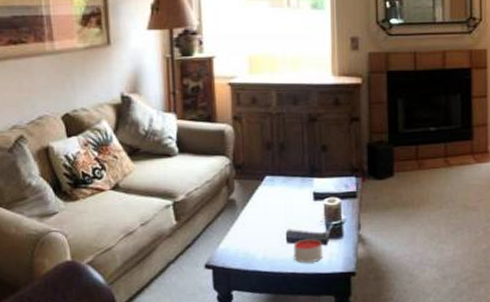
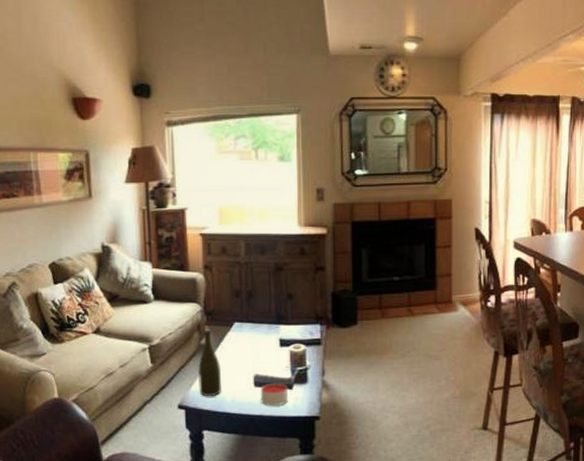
bottle: none [226,185,252,255] -> present [197,331,221,397]

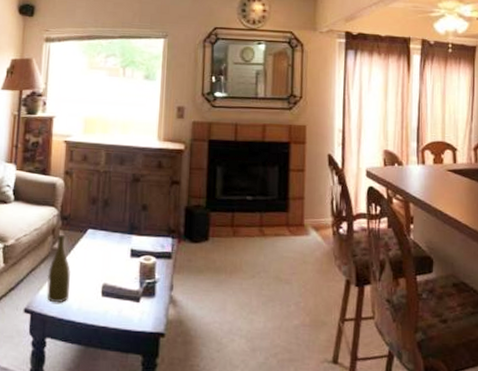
candle: present [260,383,289,407] -> none [107,294,136,319]

